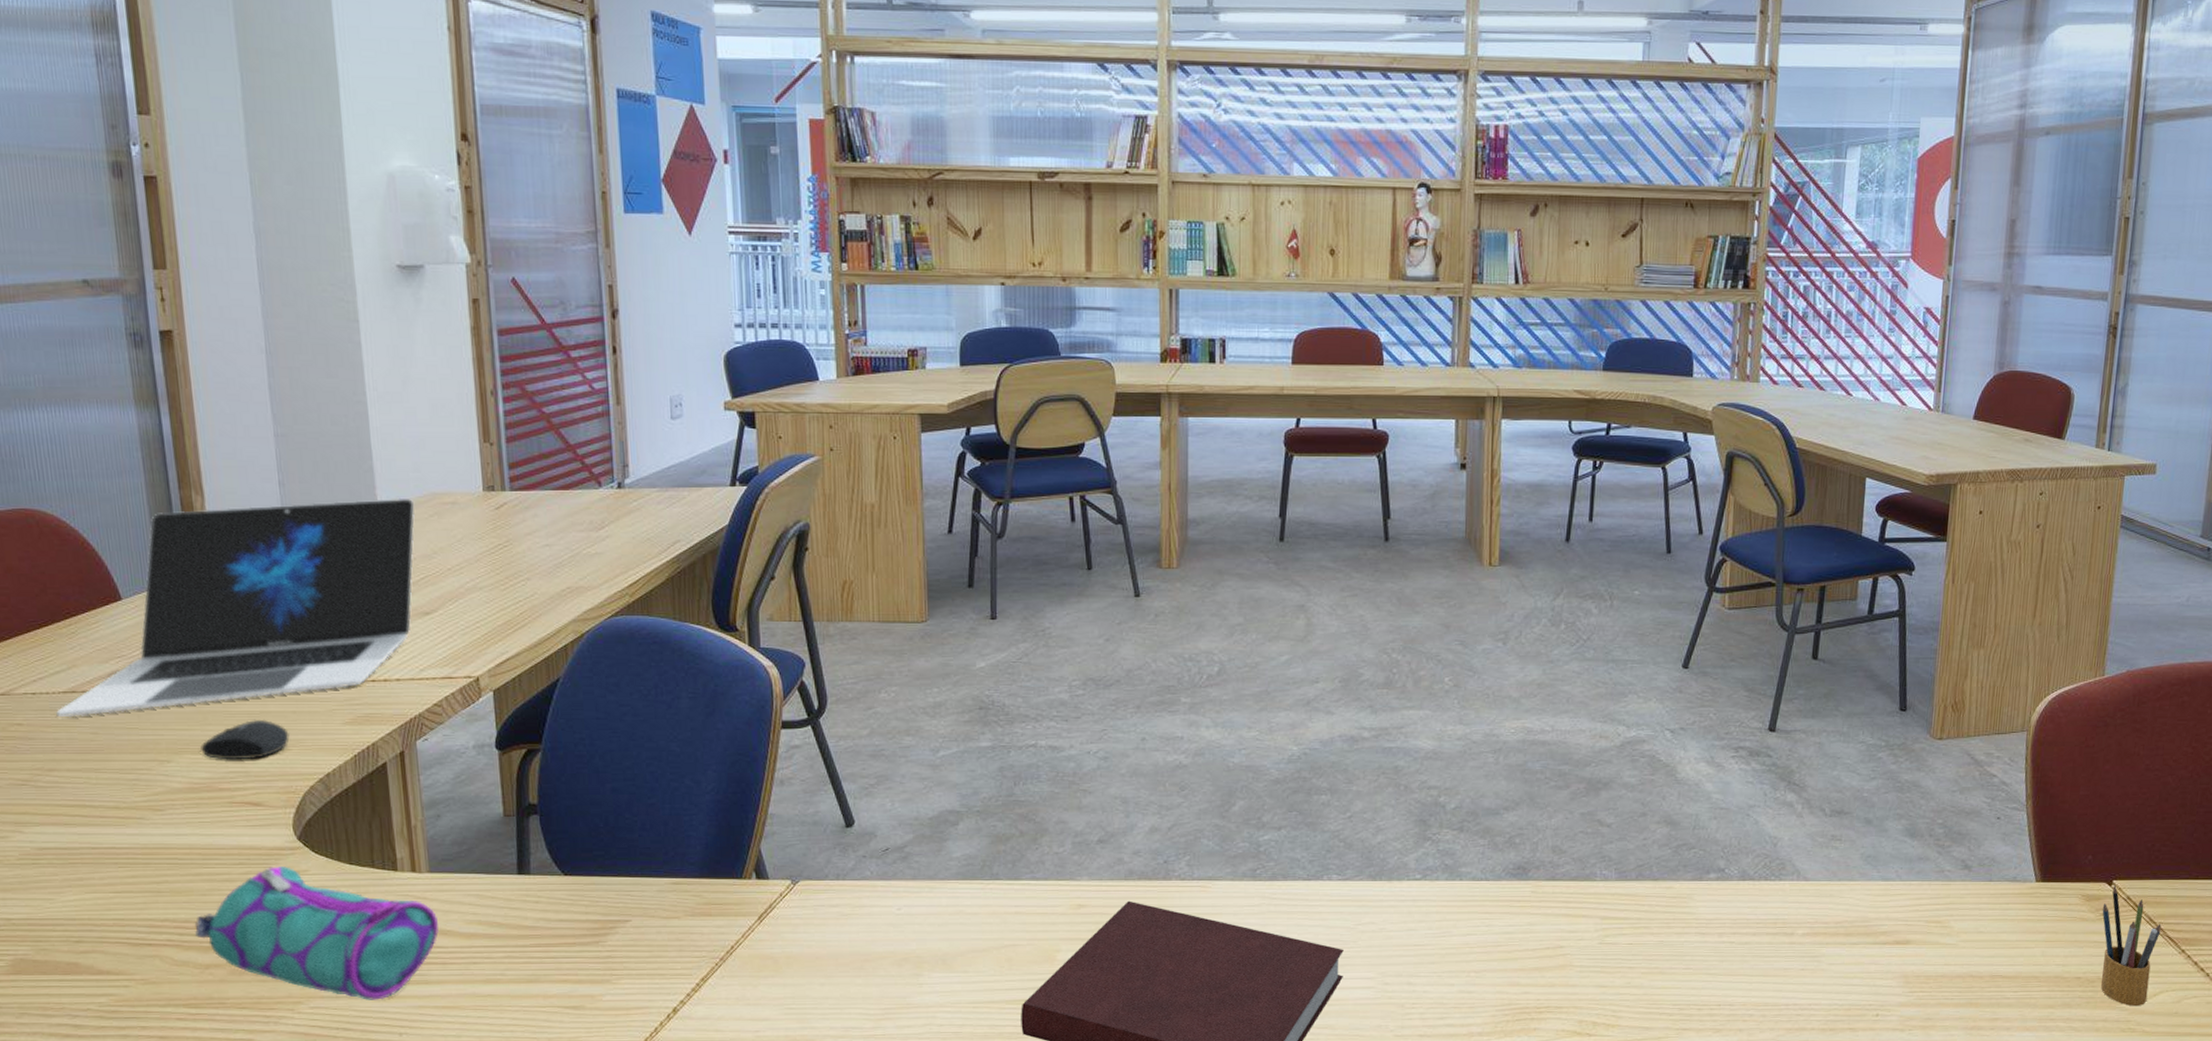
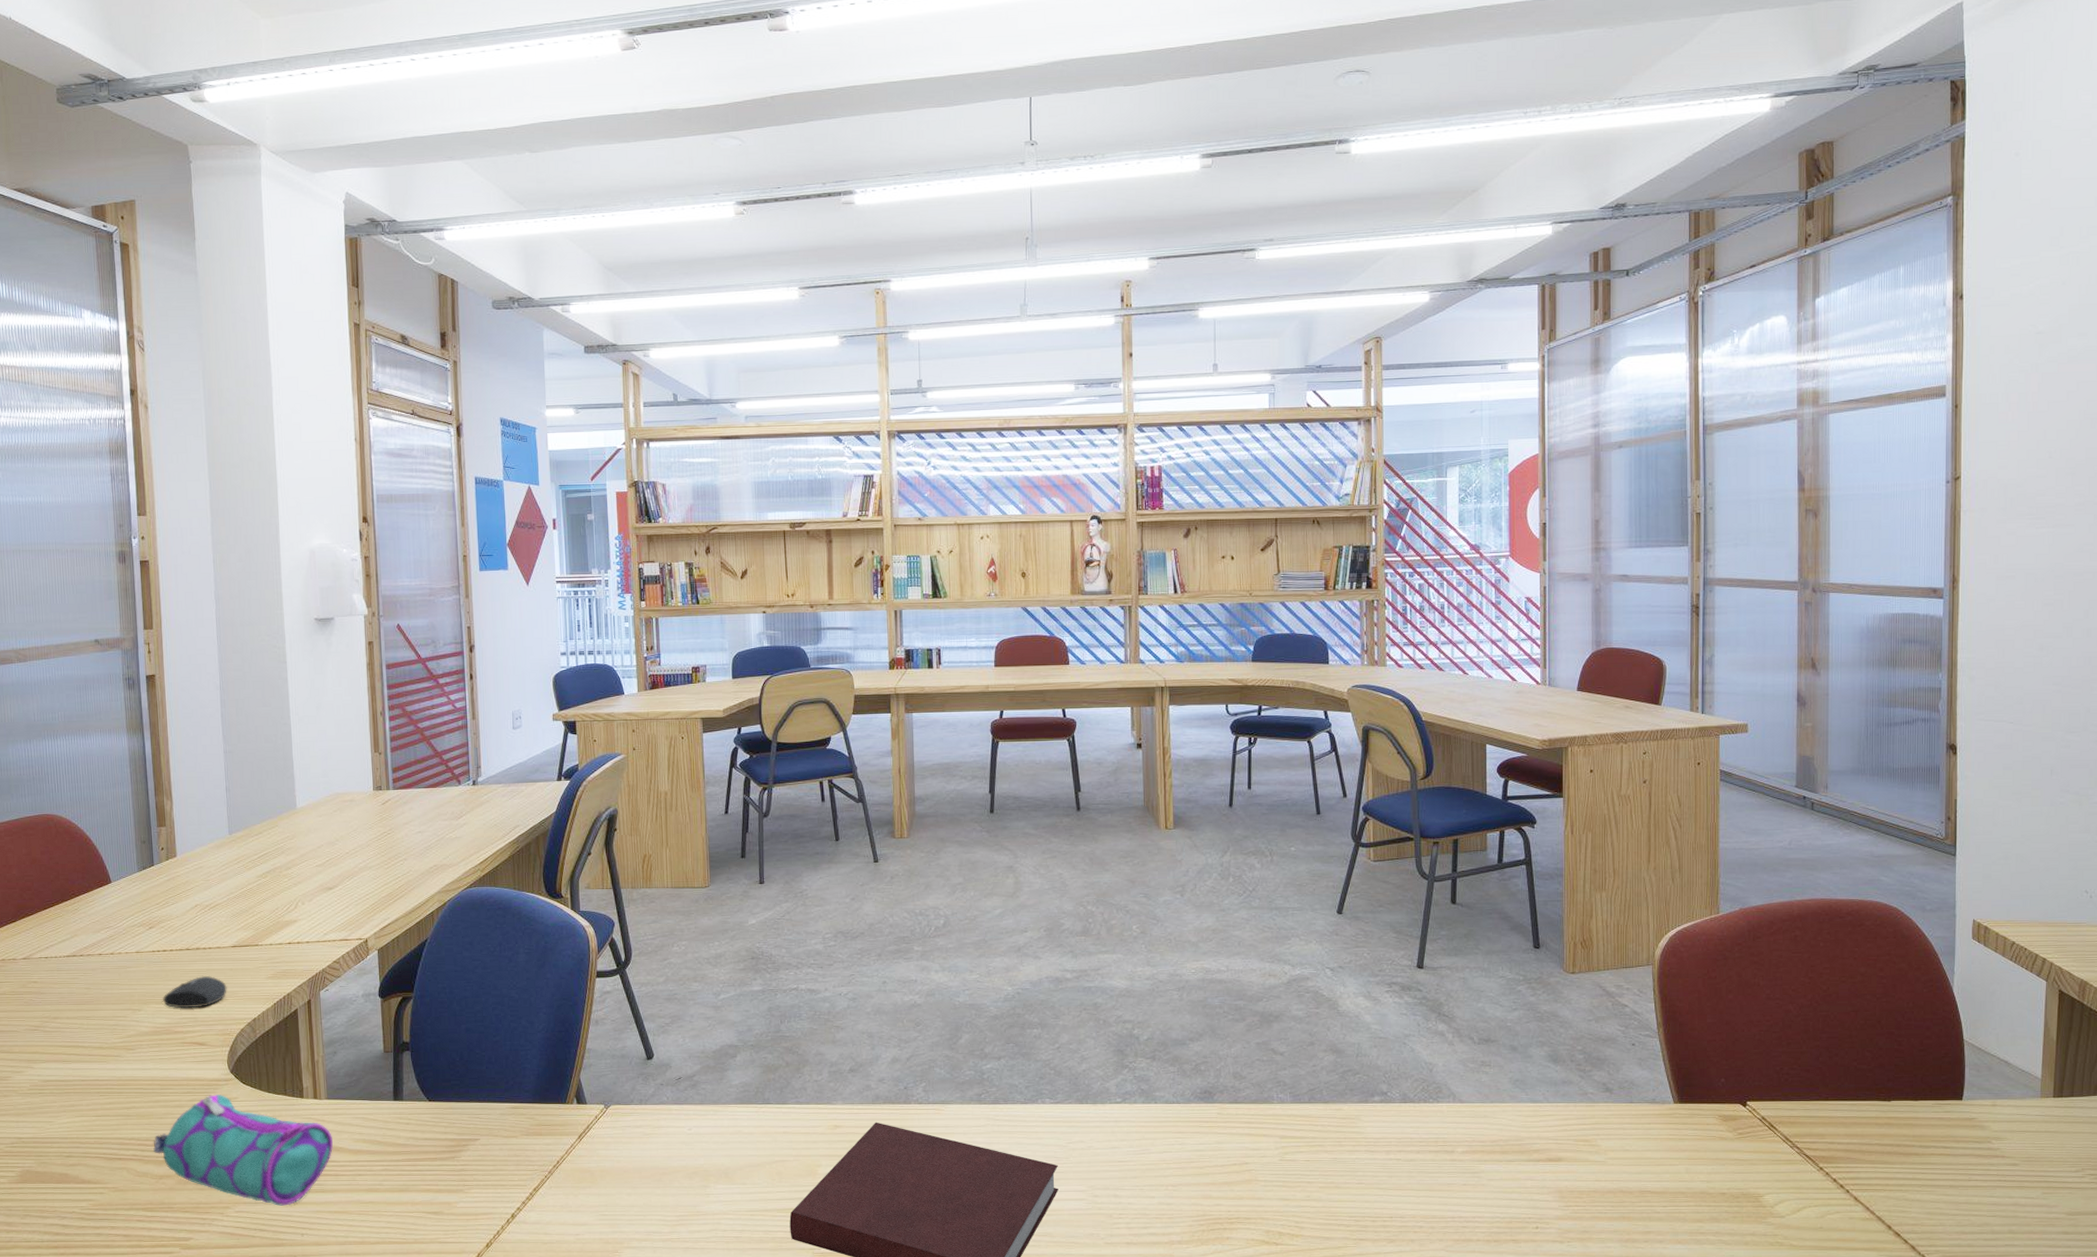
laptop: present [56,497,416,717] -> none [61,797,324,975]
pencil box: present [2100,885,2162,1007] -> none [1739,1106,1798,1221]

